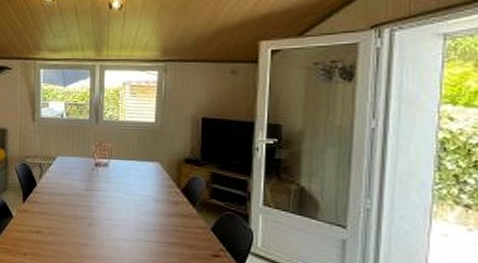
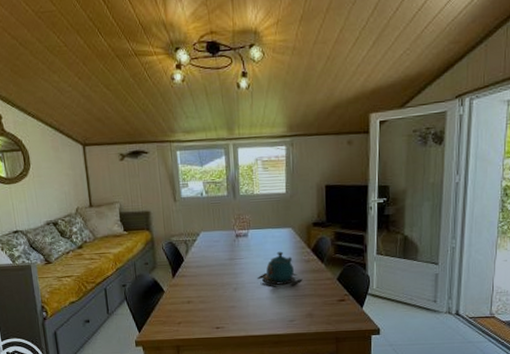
teapot: none [116,187,169,231] -> present [257,251,303,287]

